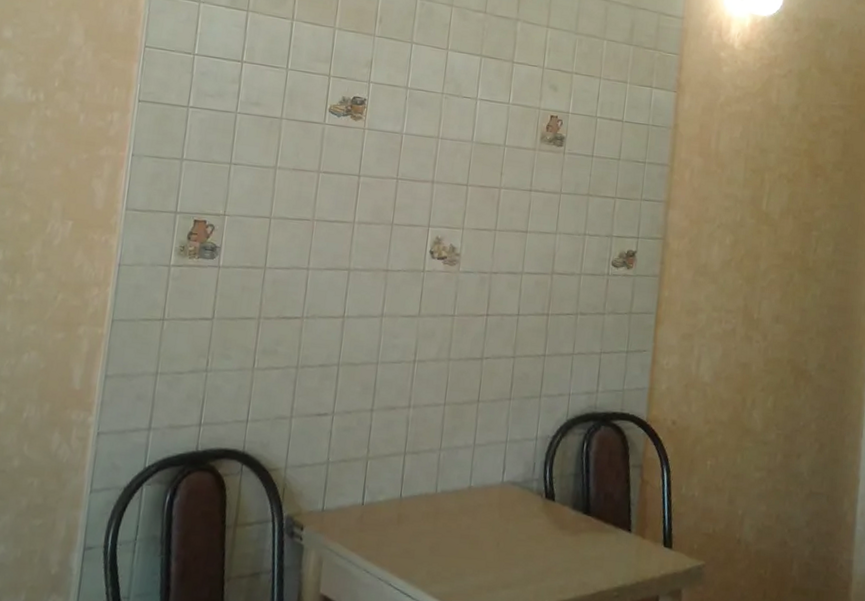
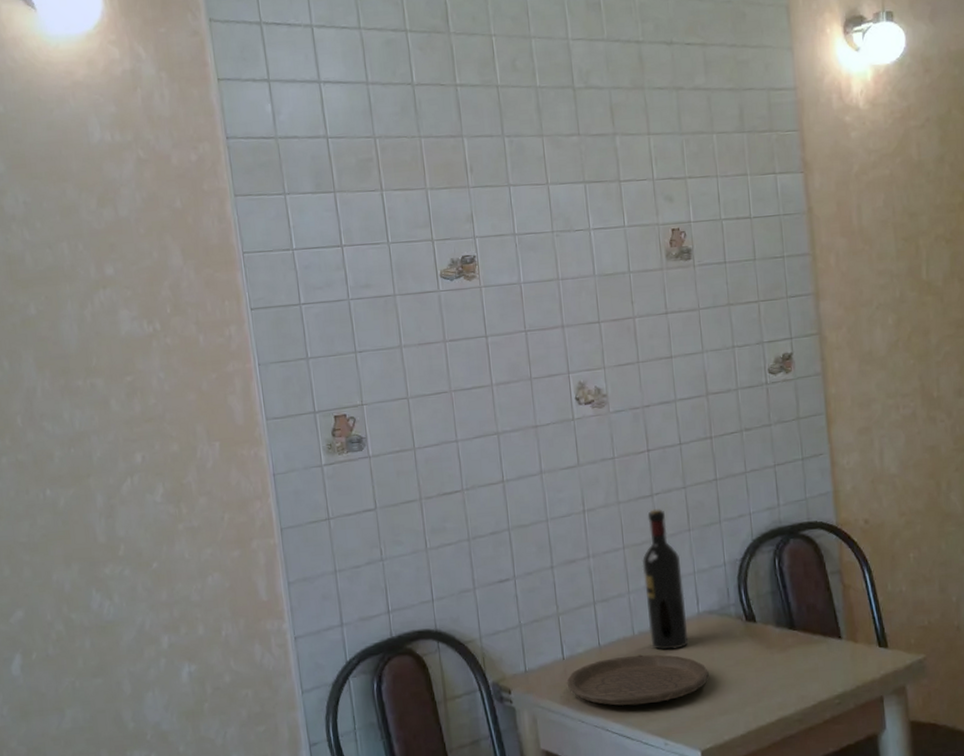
plate: none [360,512,500,565] -> present [566,654,709,706]
wine bottle: none [451,372,496,514] -> present [641,509,689,650]

